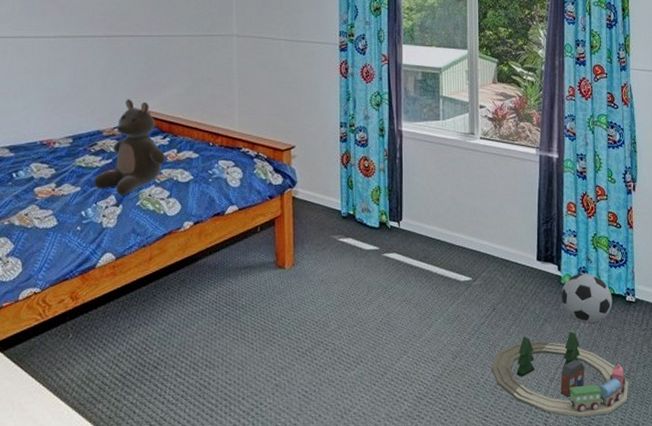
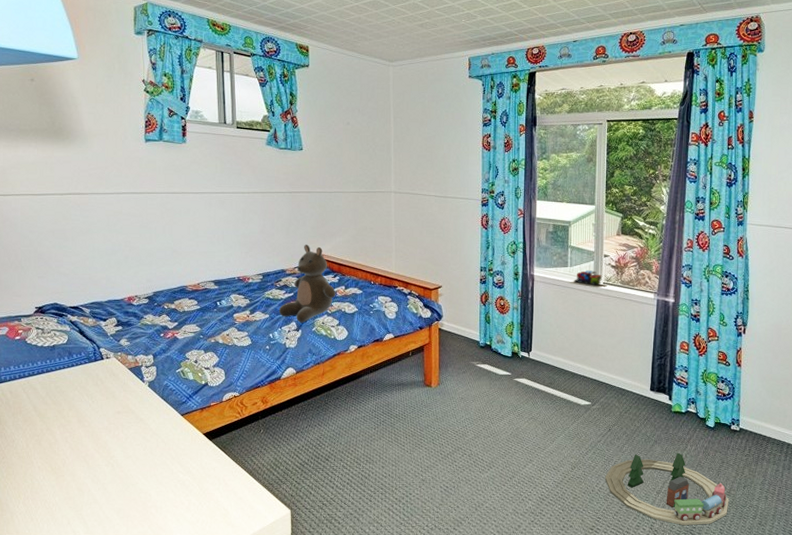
toy train: none [440,124,484,144] -> present [567,271,607,288]
soccer ball: present [561,273,613,323] -> none [671,403,718,446]

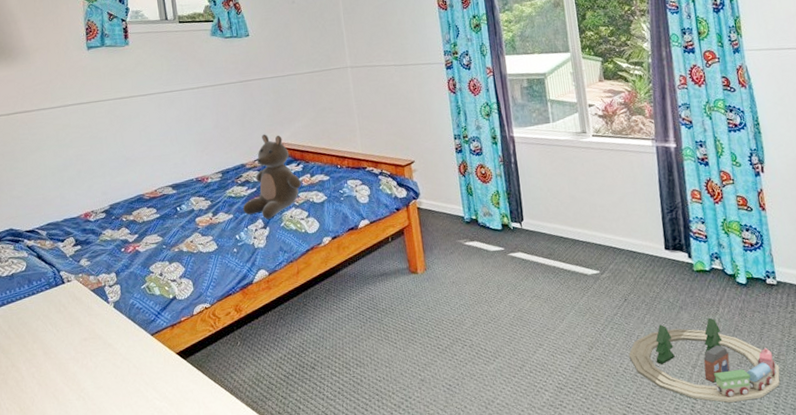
toy train: present [567,271,607,288] -> none [552,123,597,143]

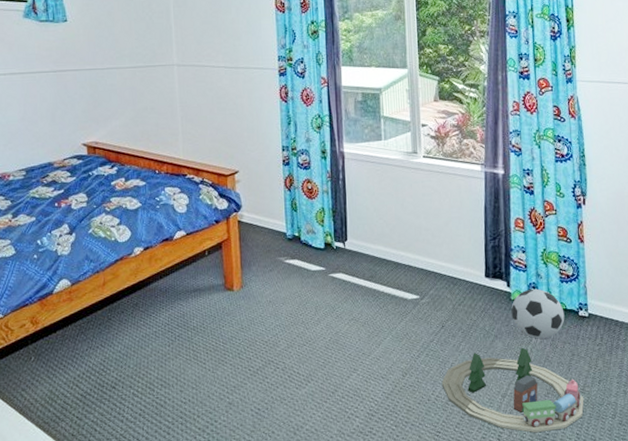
stuffed bear: present [242,134,302,219] -> none [46,131,115,225]
soccer ball: none [694,258,752,309] -> present [511,288,565,339]

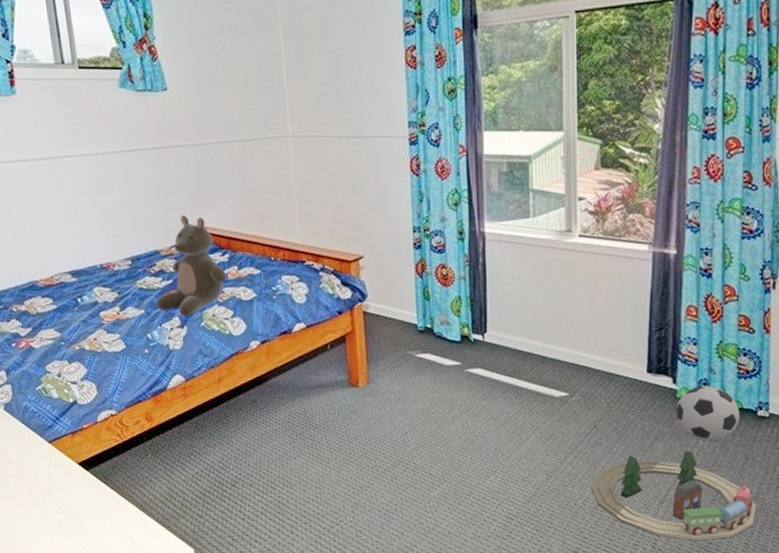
stuffed bear: none [46,131,115,225] -> present [155,215,227,317]

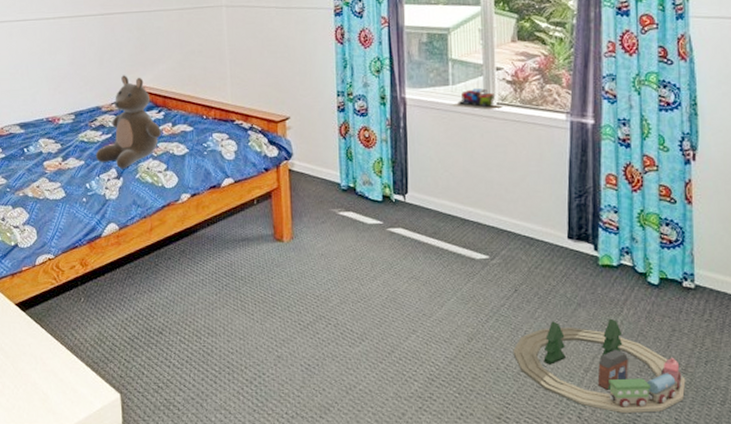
toy train: none [530,220,584,244] -> present [449,88,502,111]
soccer ball: present [676,385,740,441] -> none [598,254,665,310]

